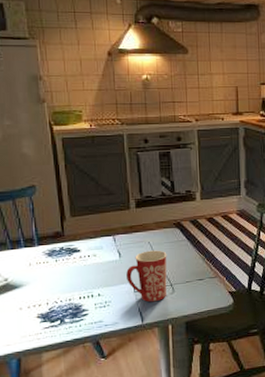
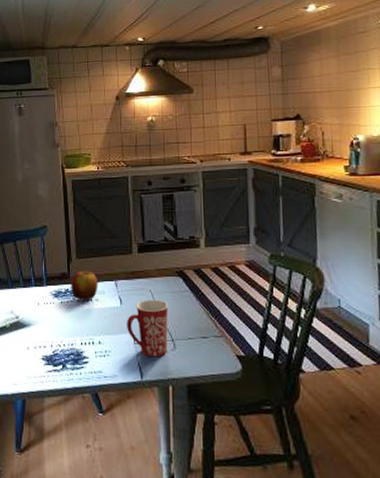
apple: none [66,228,96,258] -> present [71,270,98,301]

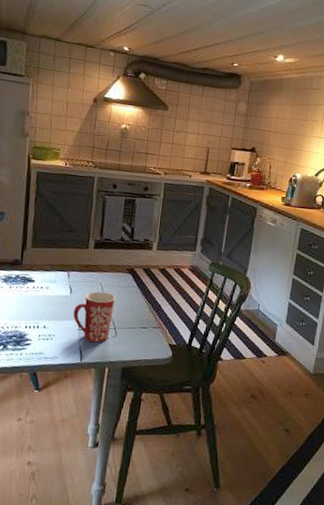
apple: present [71,270,98,301] -> none [22,259,51,288]

